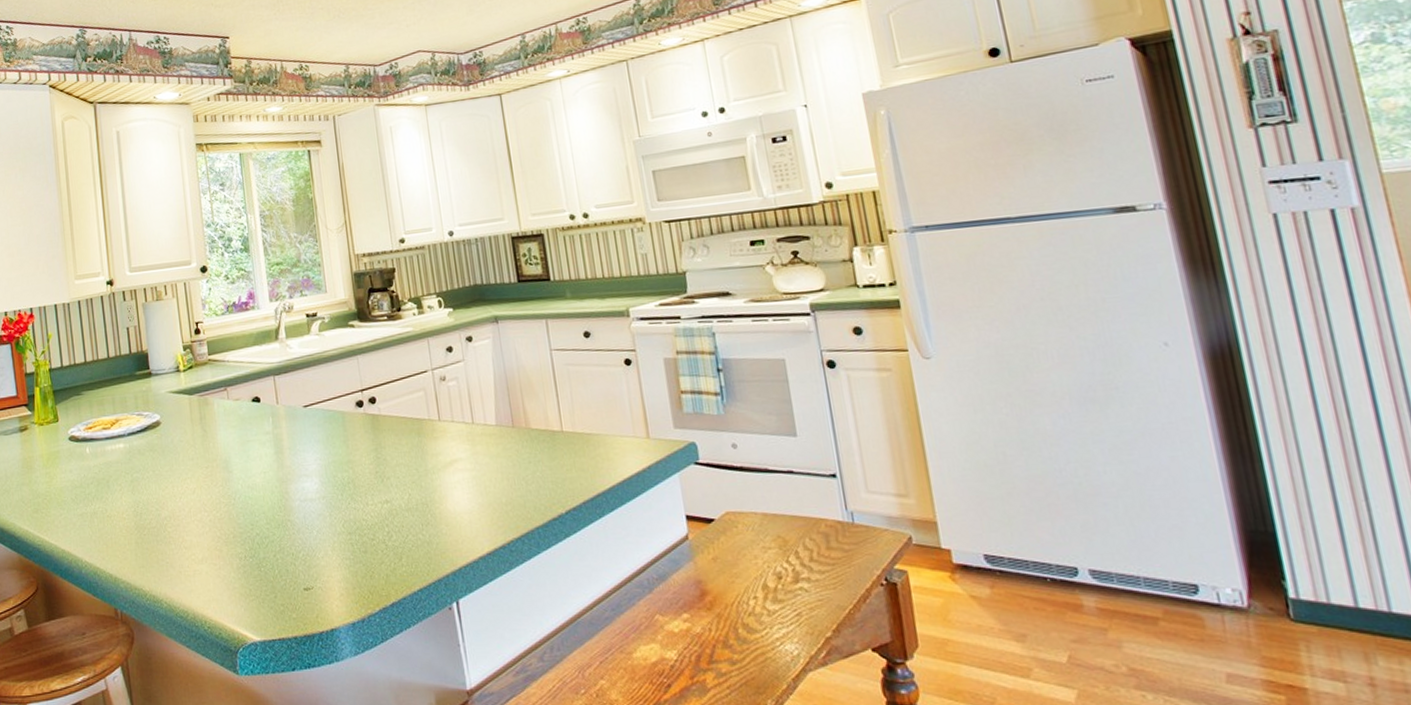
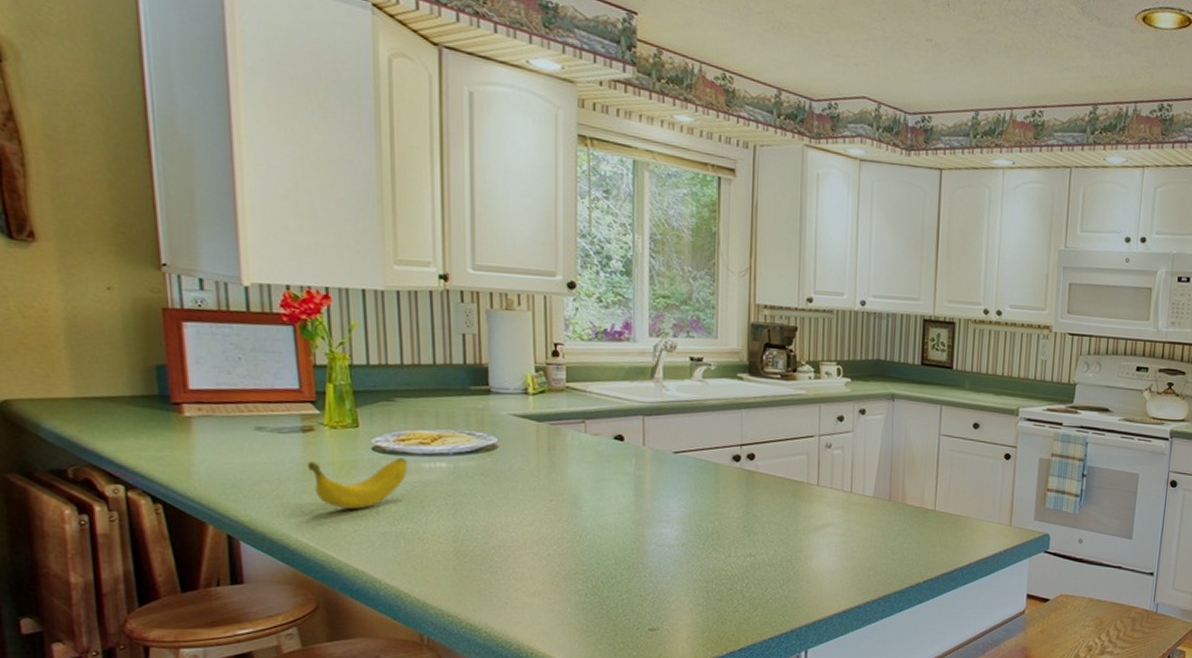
banana: none [24,444,96,495] -> present [307,458,409,509]

